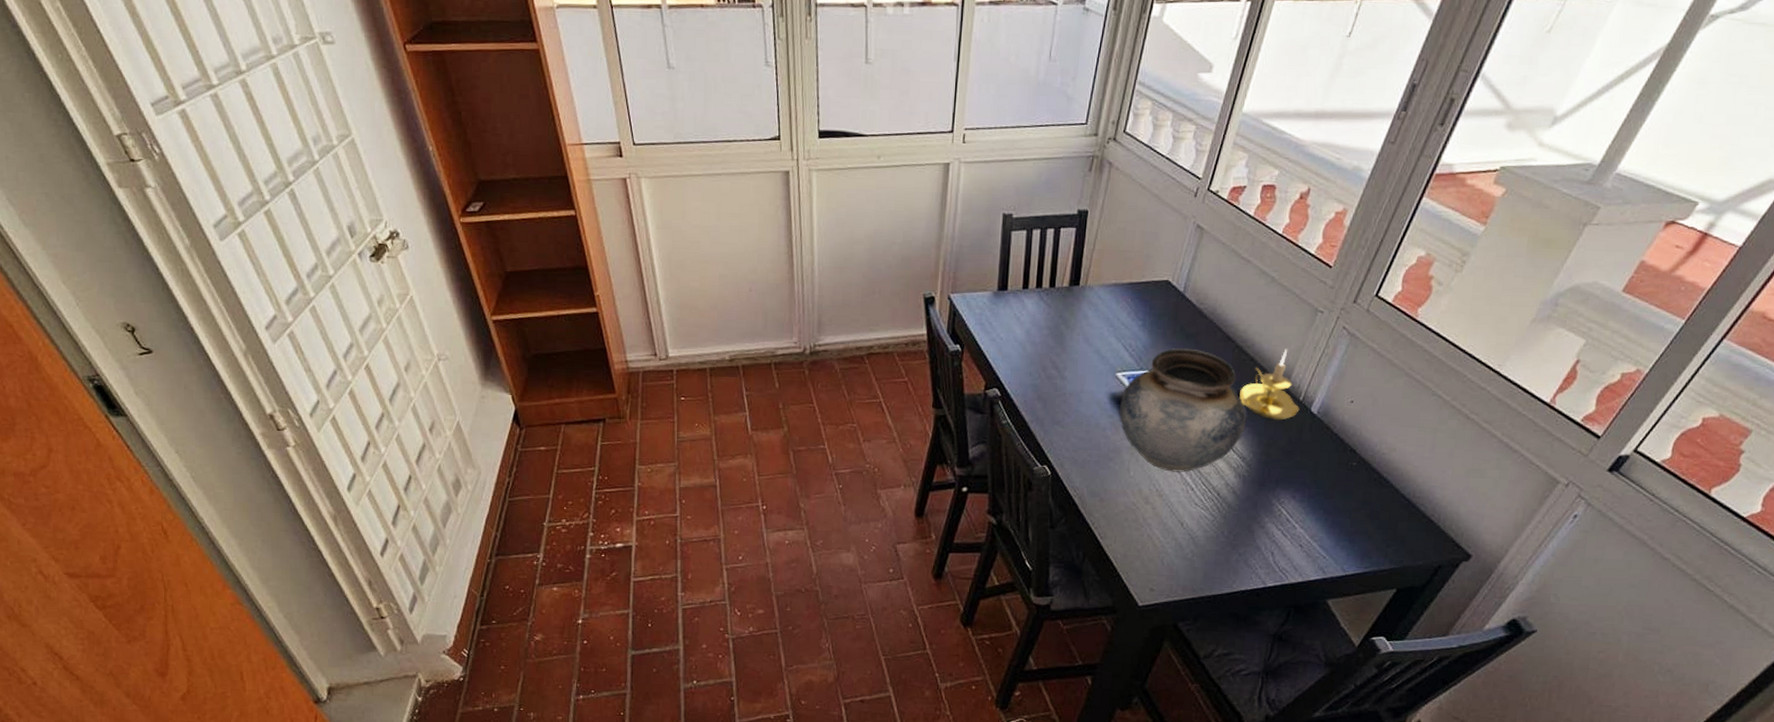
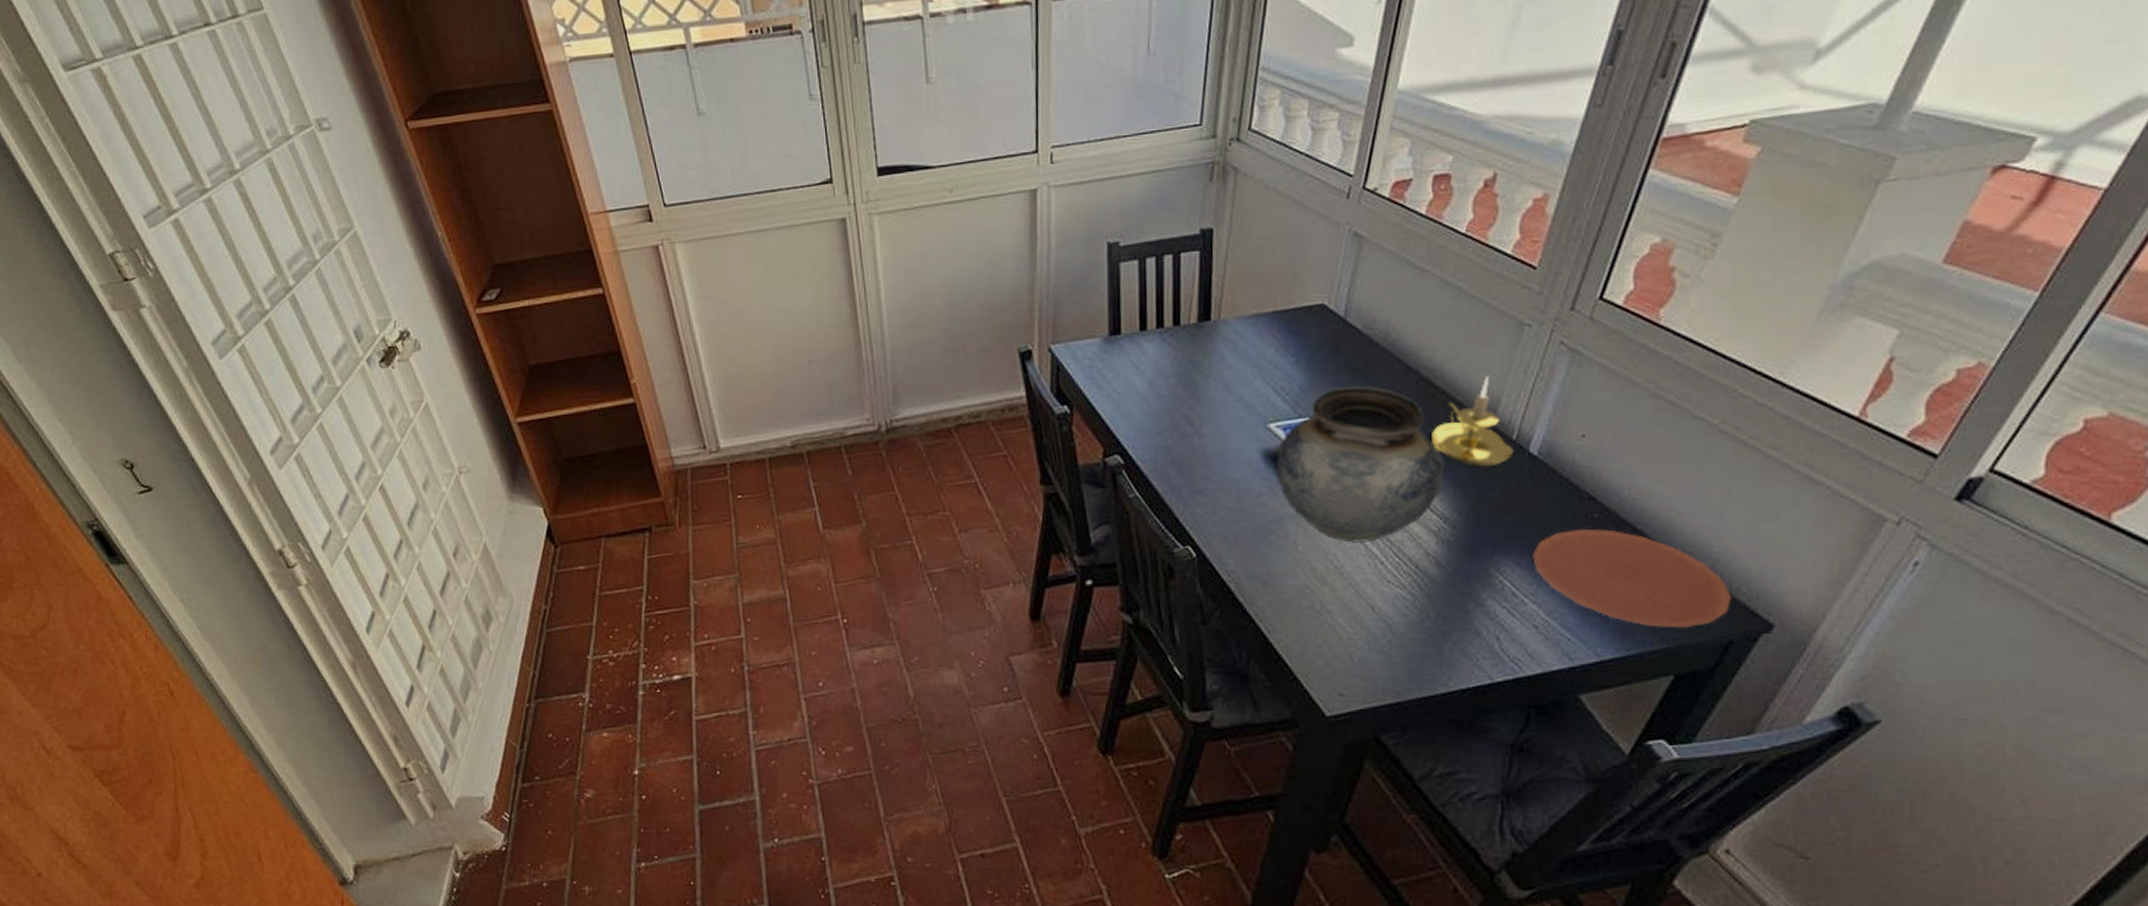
plate: none [1305,473,1445,554] -> present [1533,528,1732,628]

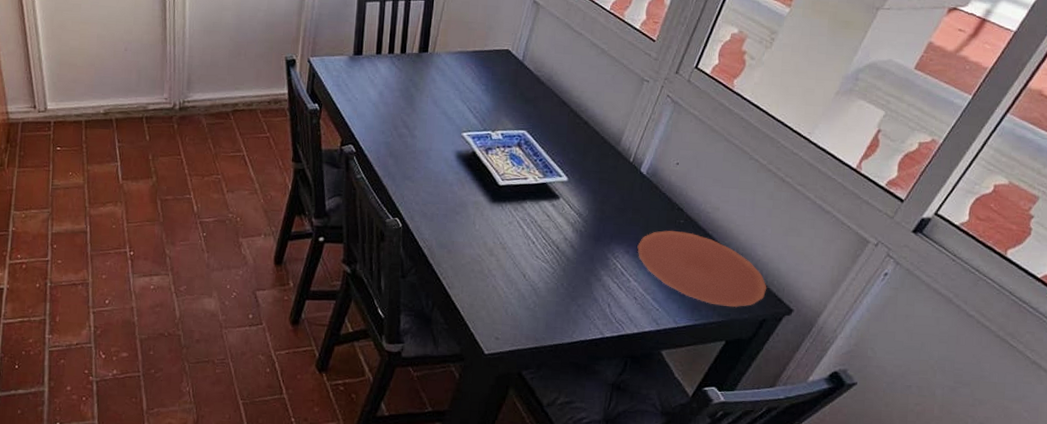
vase: present [1276,385,1444,543] -> none [464,111,582,227]
candle holder: present [1432,376,1514,467] -> none [575,114,630,180]

